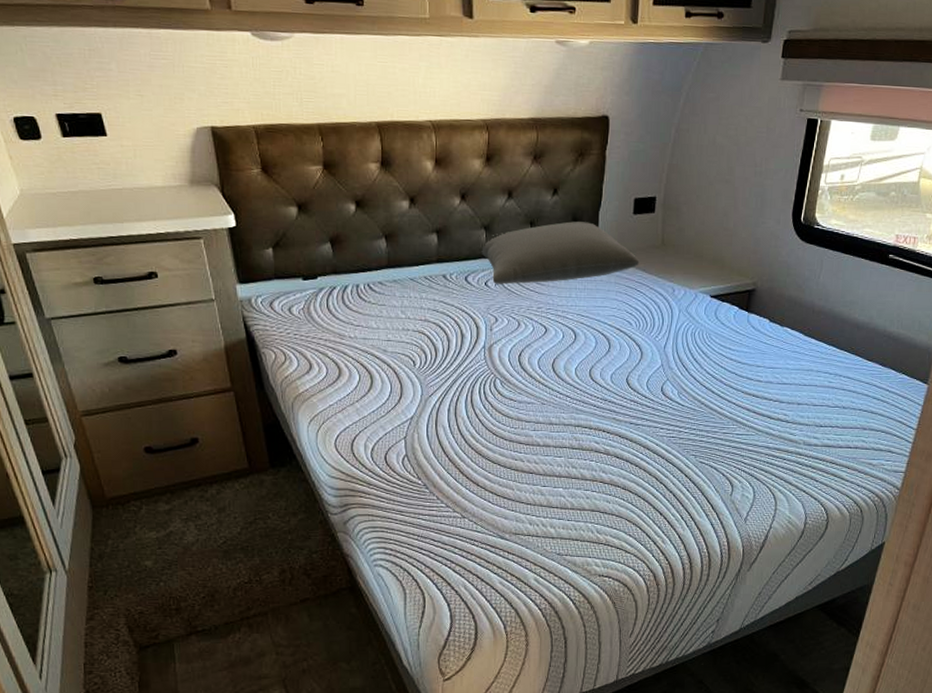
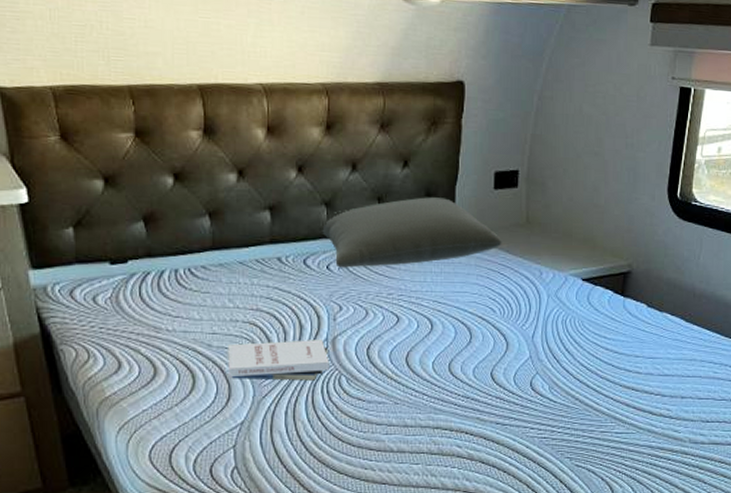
books: none [400,347,486,383] -> present [228,340,329,381]

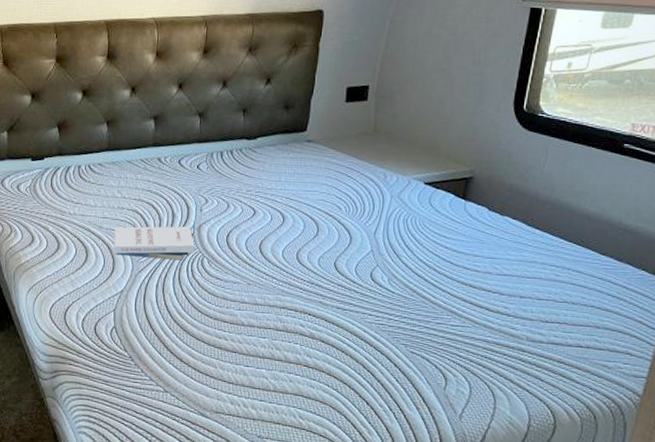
pillow: present [322,197,502,268] -> none [195,109,351,168]

